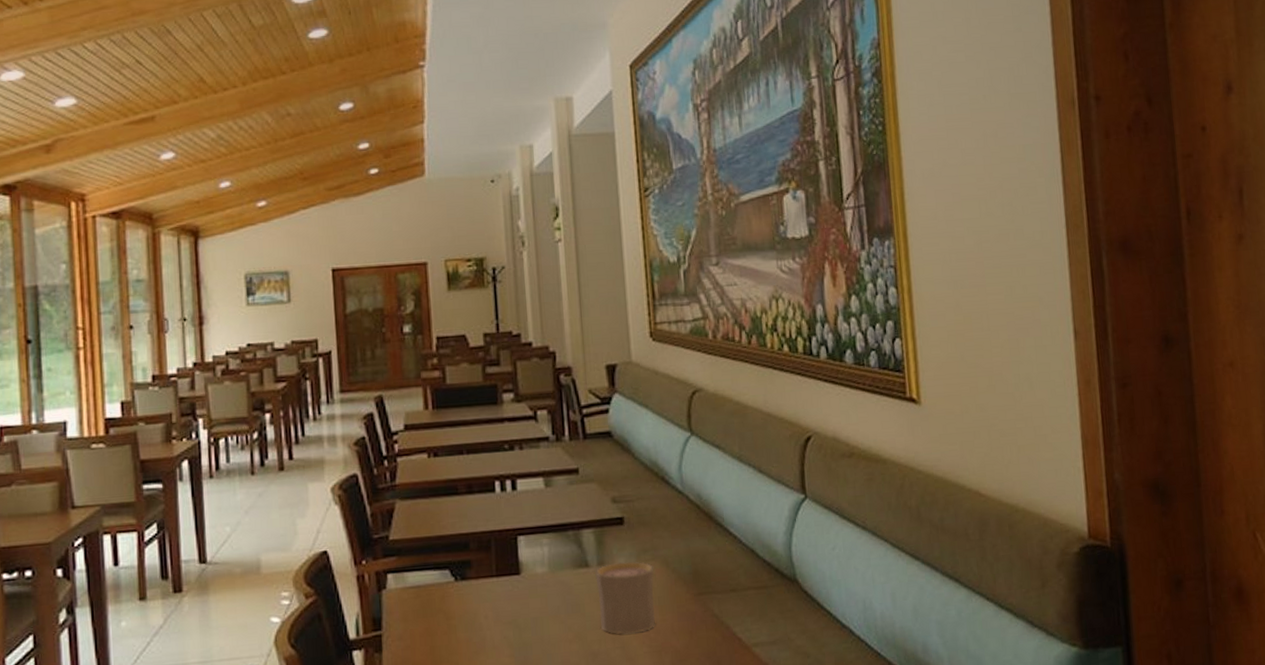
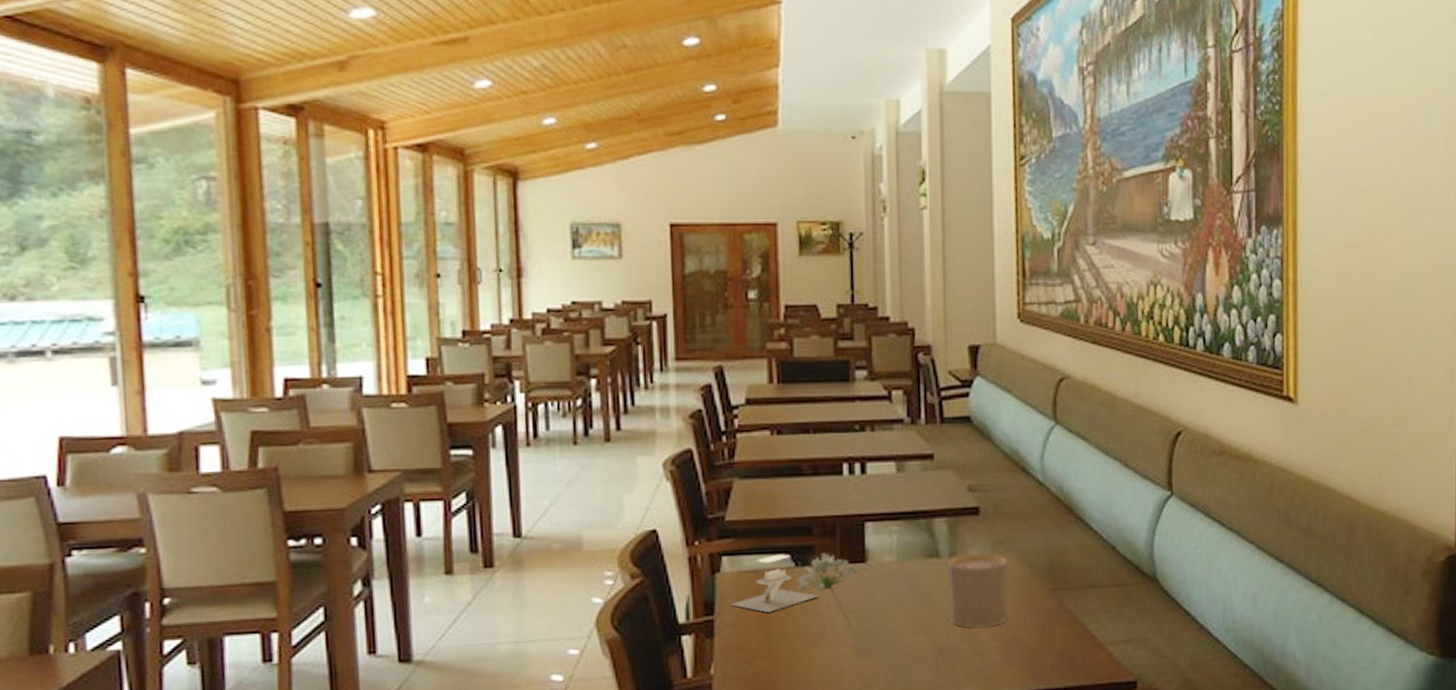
napkin holder: none [396,569,477,626] -> present [730,554,818,612]
flower: none [456,567,513,639] -> present [796,553,858,628]

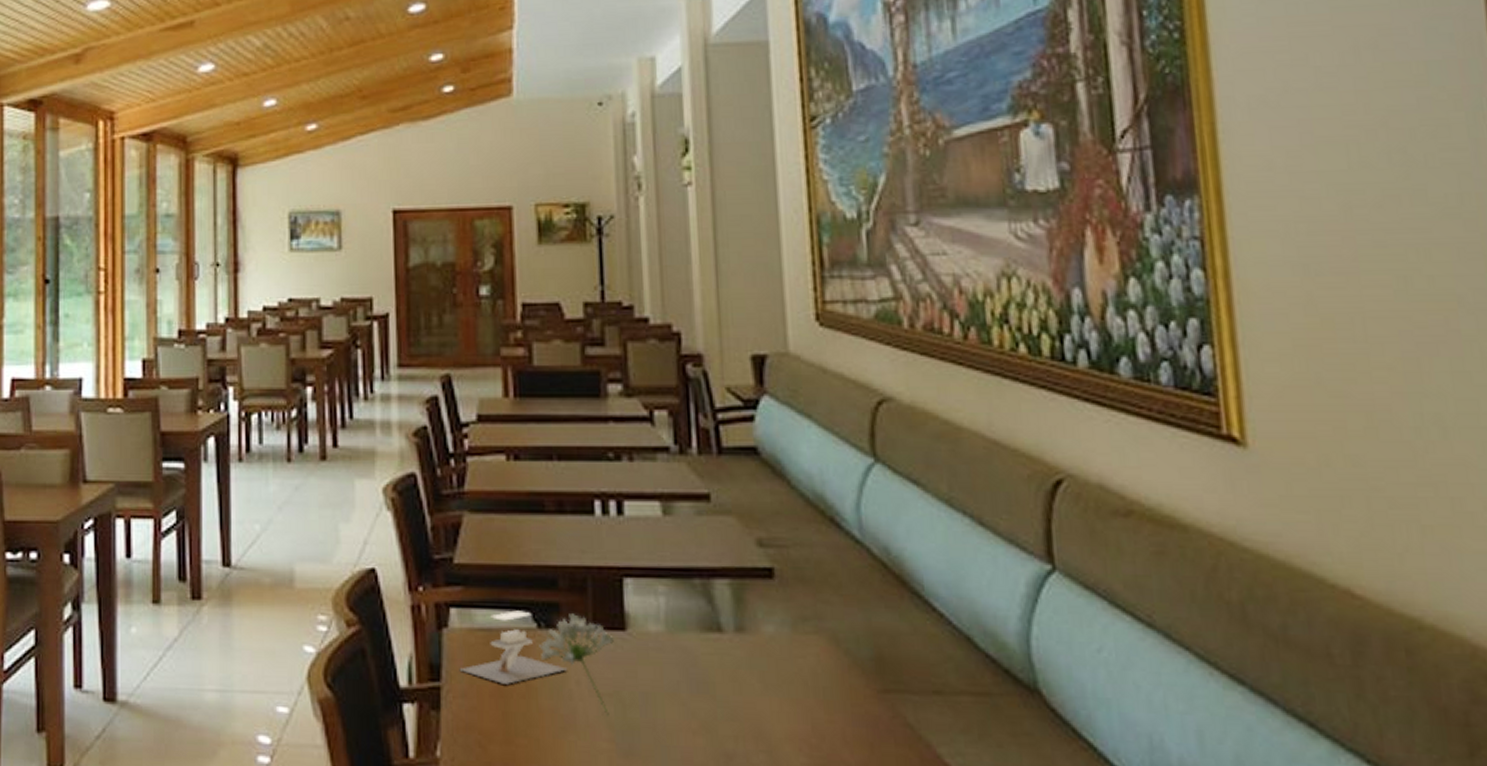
cup: present [946,553,1009,628] -> none [731,631,818,735]

